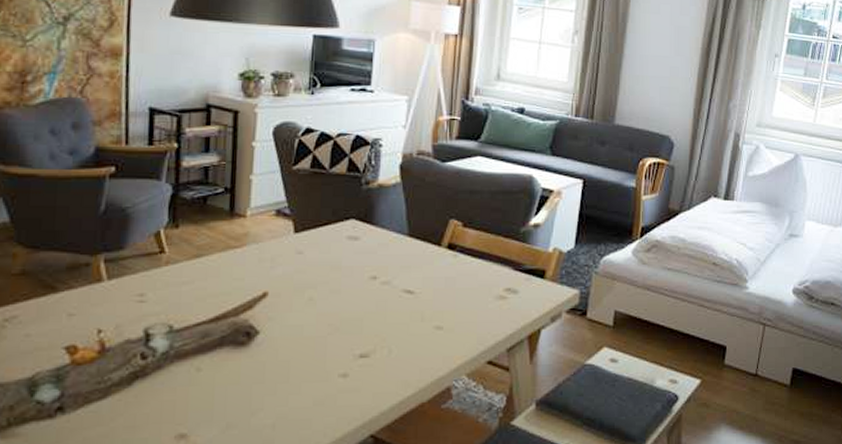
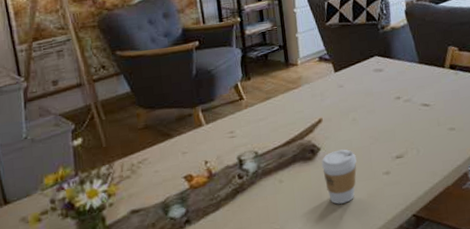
coffee cup: none [257,336,306,409] -> present [321,149,357,204]

